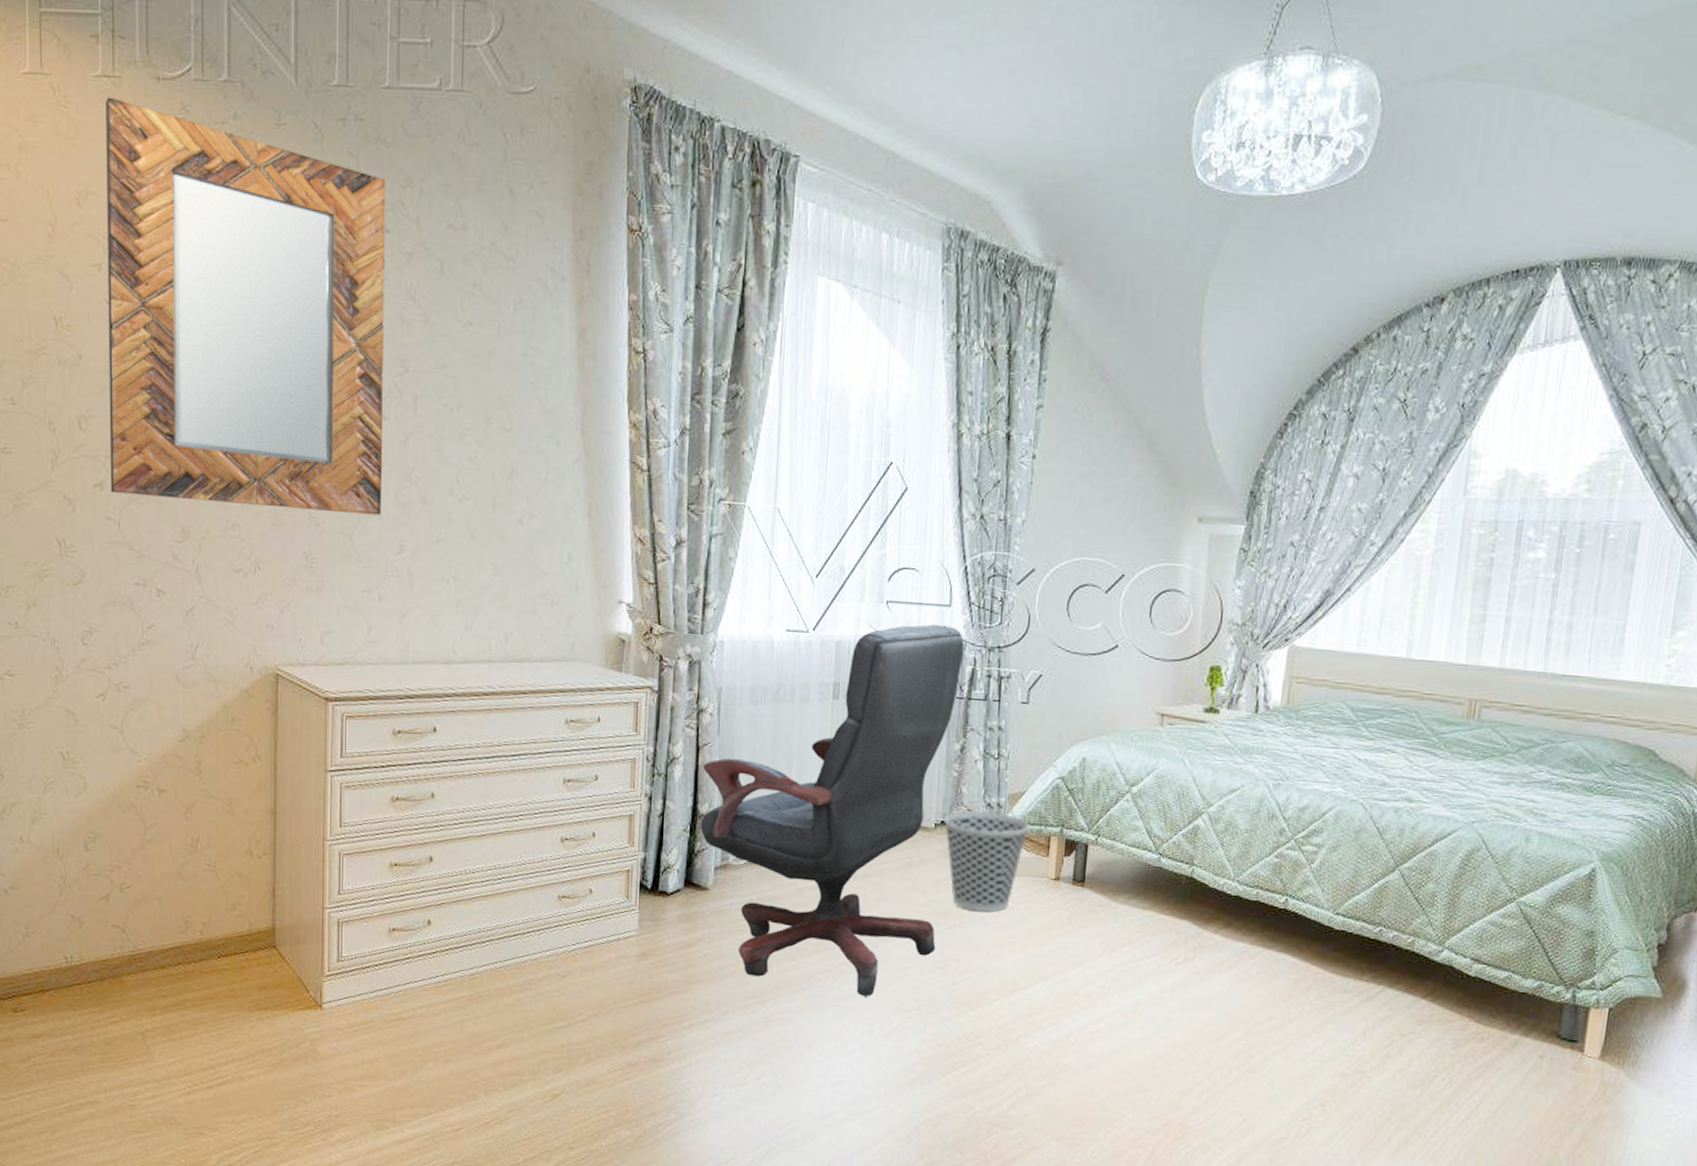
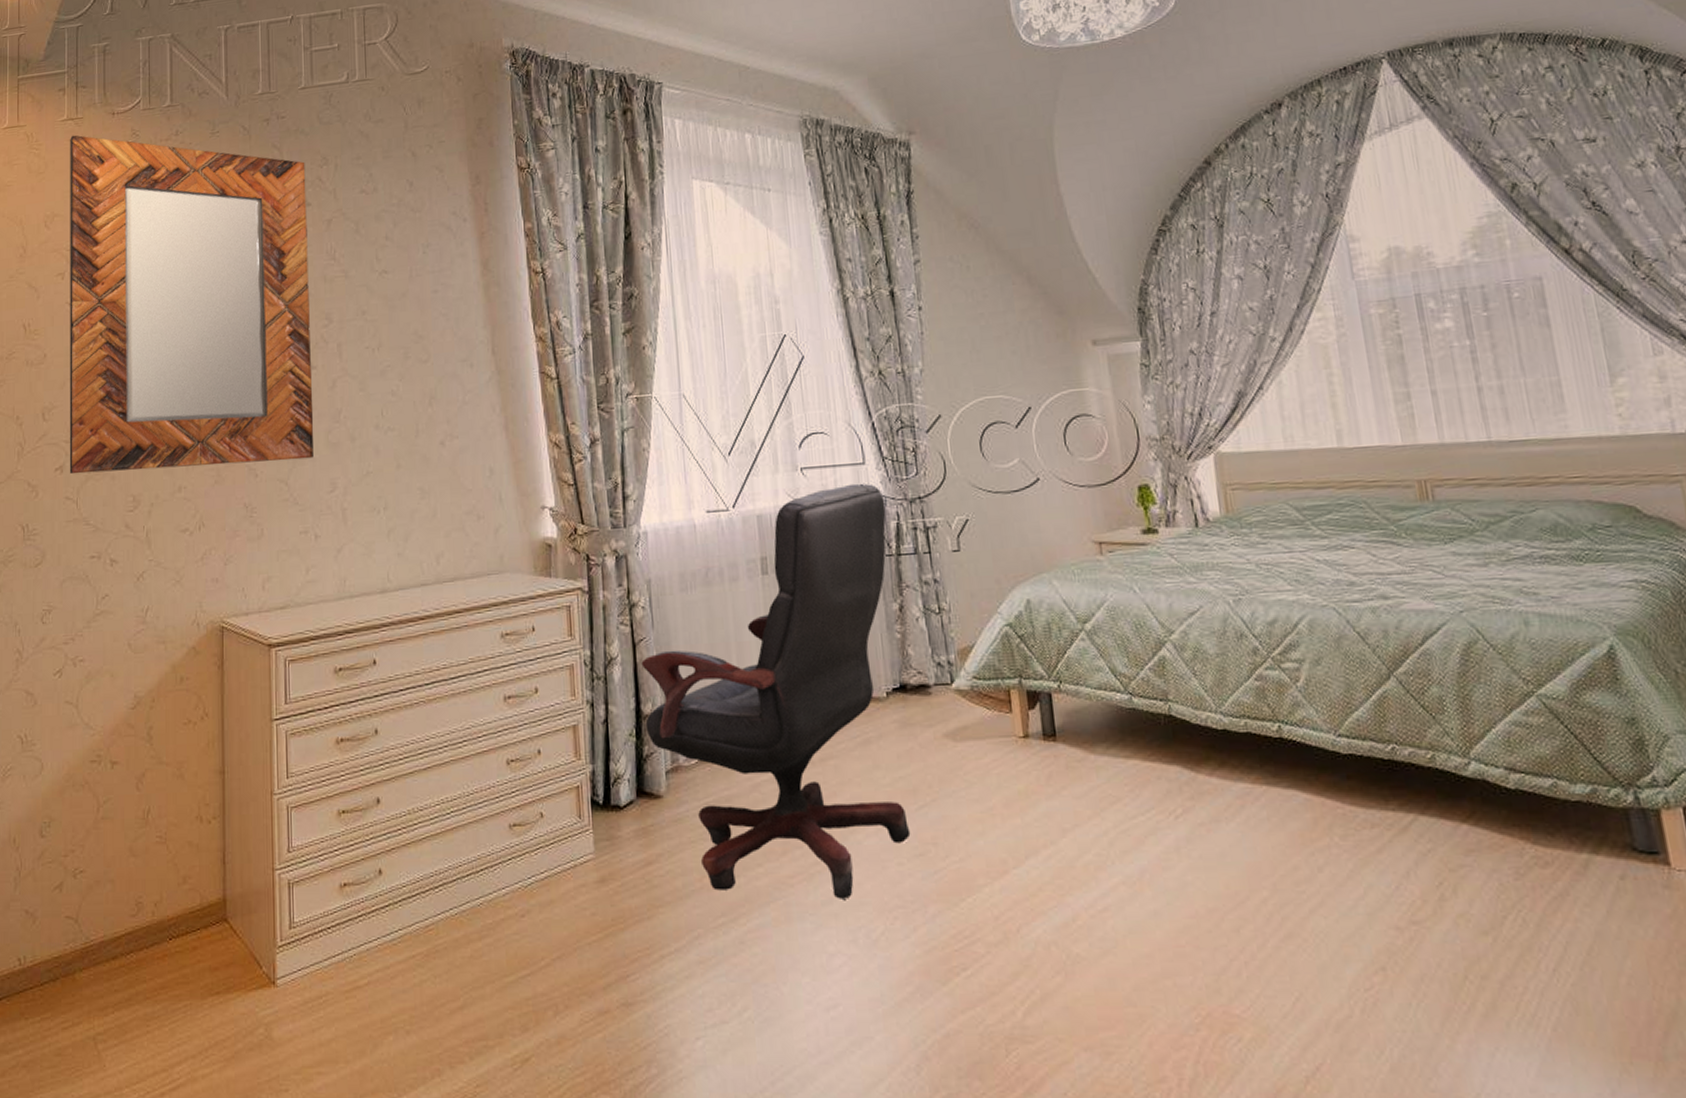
wastebasket: present [944,811,1030,913] -> none [895,671,986,785]

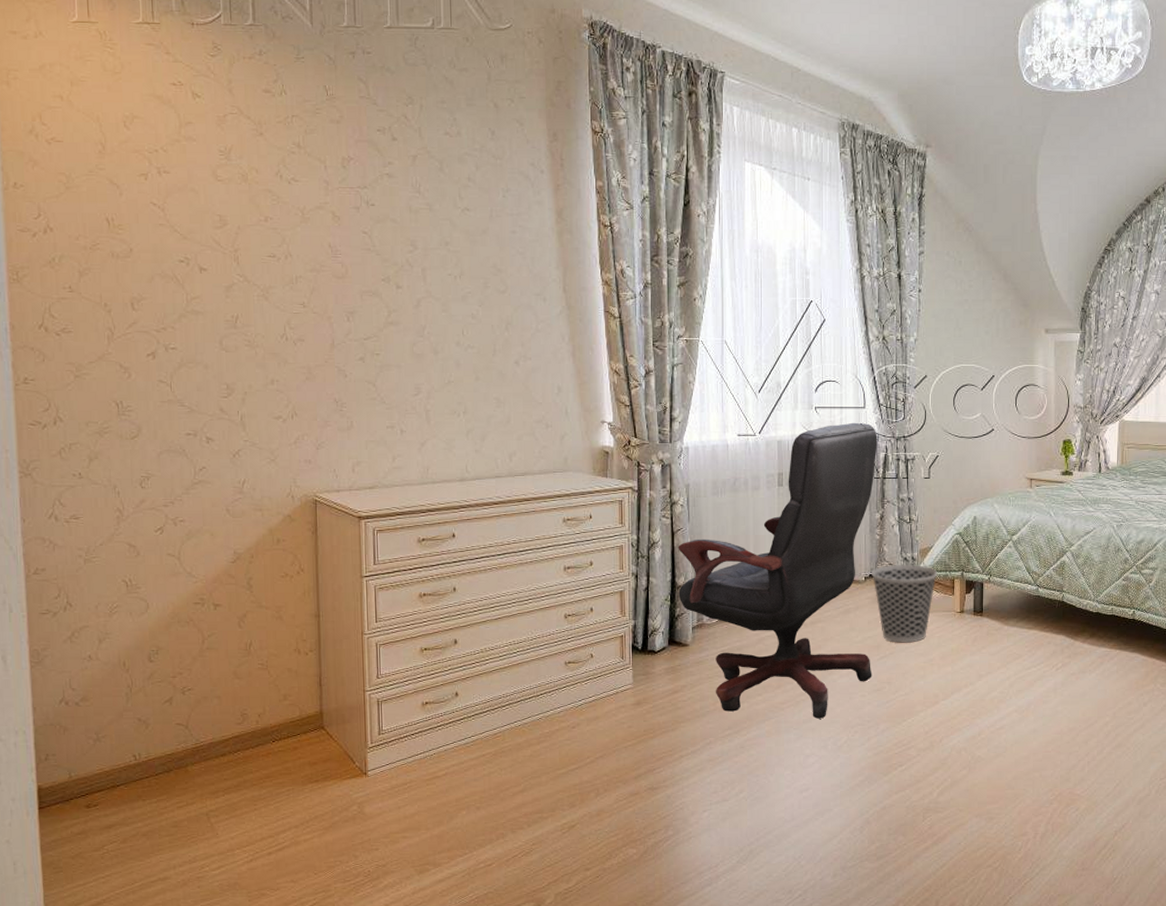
home mirror: present [69,135,314,475] -> none [147,39,400,365]
wastebasket: none [895,671,986,785] -> present [871,565,938,643]

